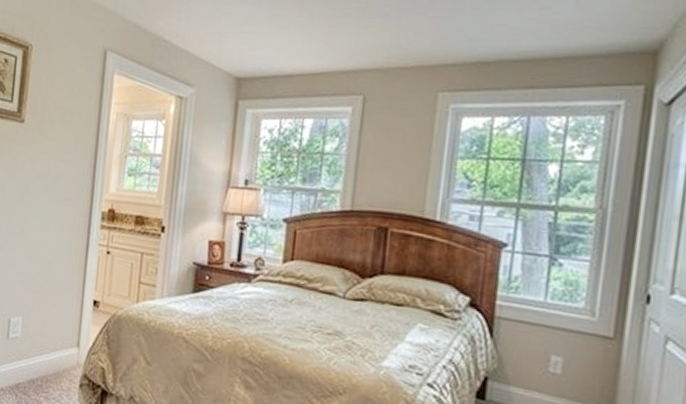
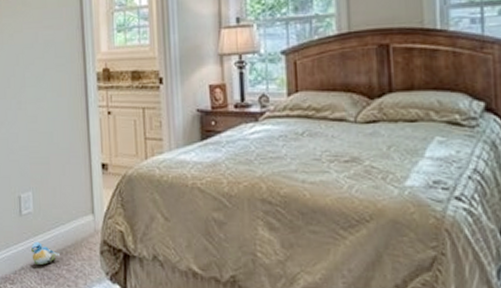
plush toy: none [12,365,40,389] -> present [31,241,60,265]

